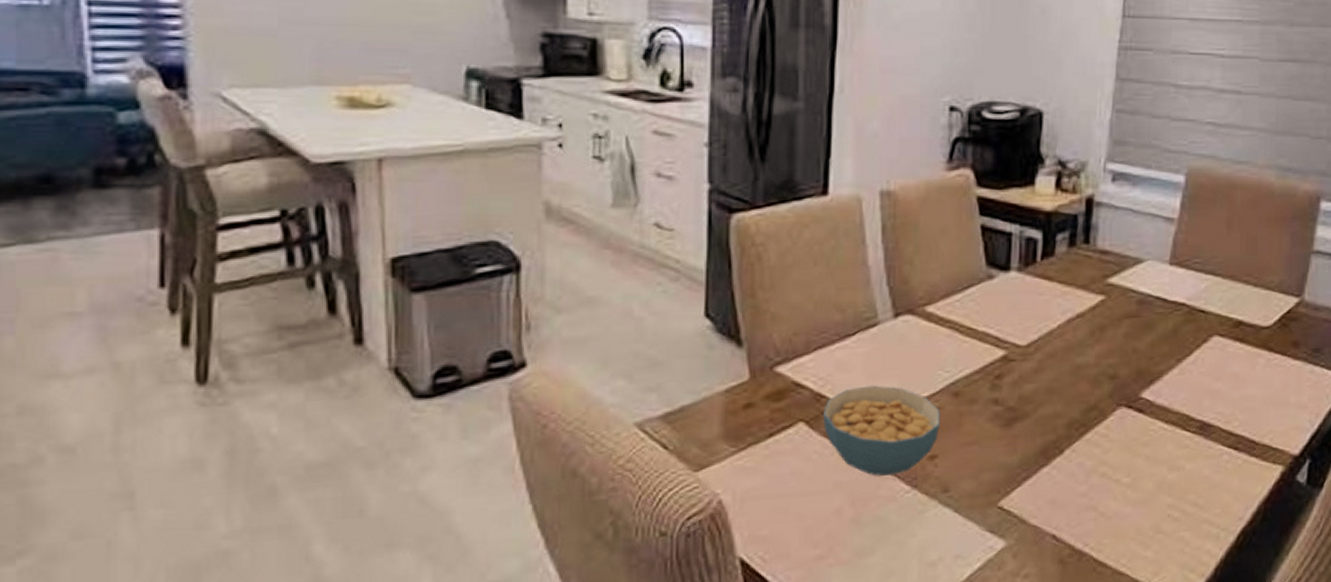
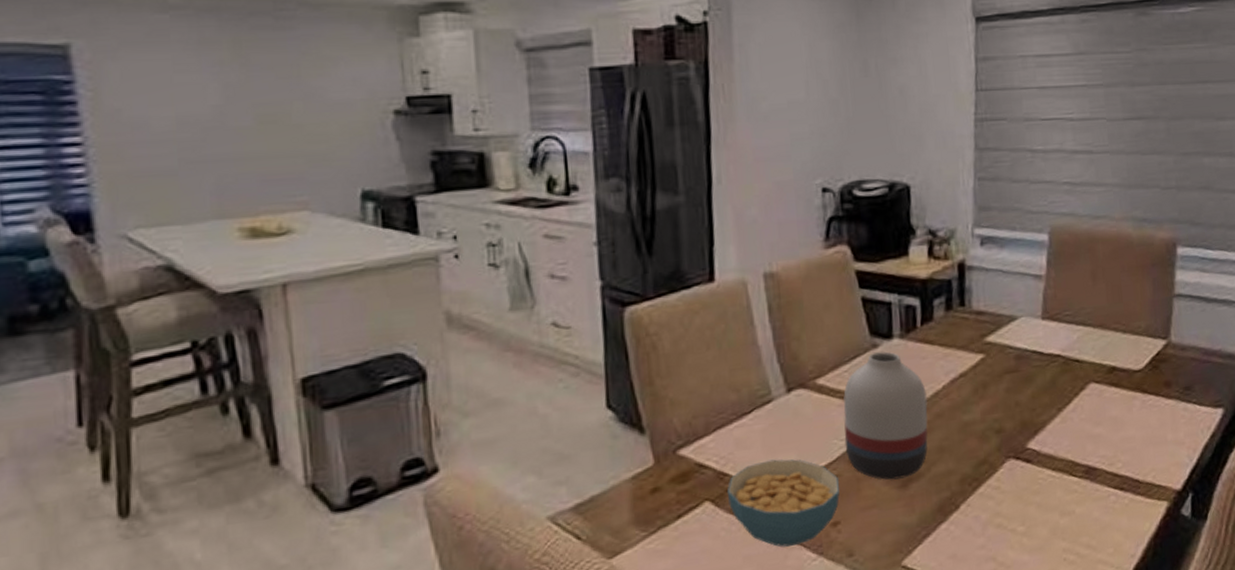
vase: none [950,284,1040,418] -> present [843,351,928,480]

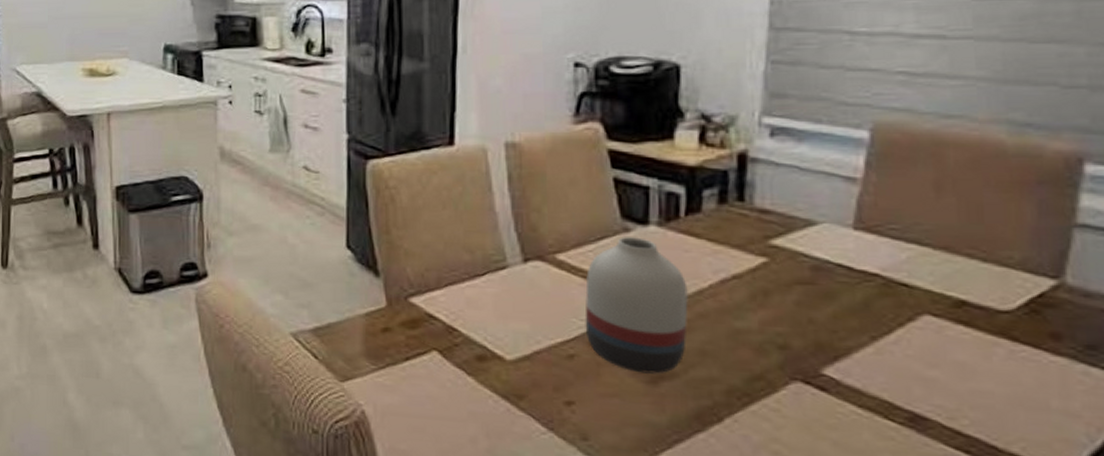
cereal bowl: present [726,459,840,547] -> none [455,324,577,414]

